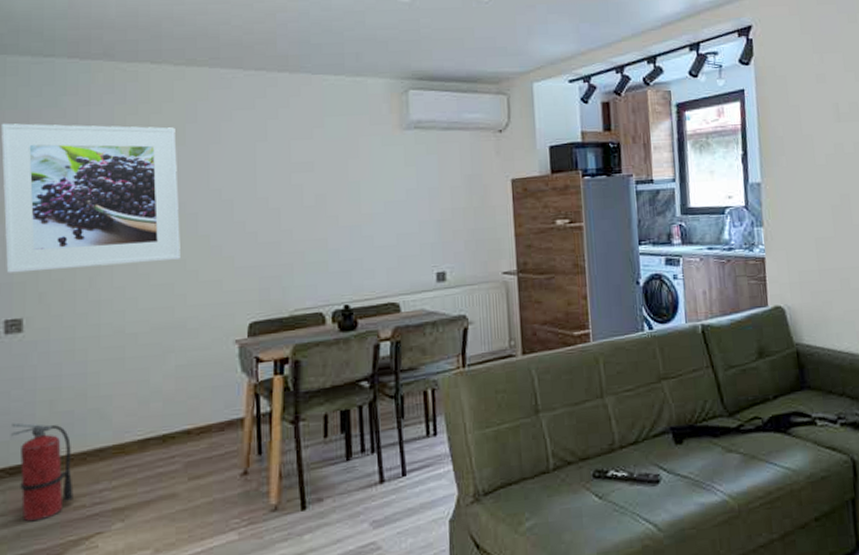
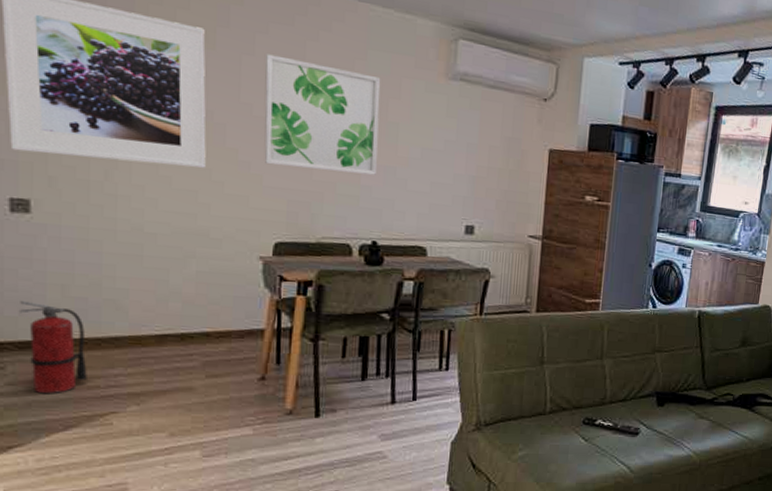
wall art: none [231,139,343,245] -> present [264,54,381,175]

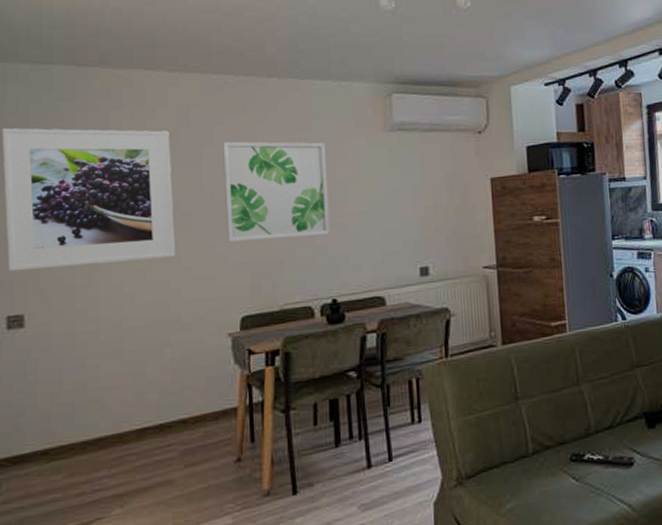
fire extinguisher: present [18,300,87,394] -> none [13,414,74,509]

